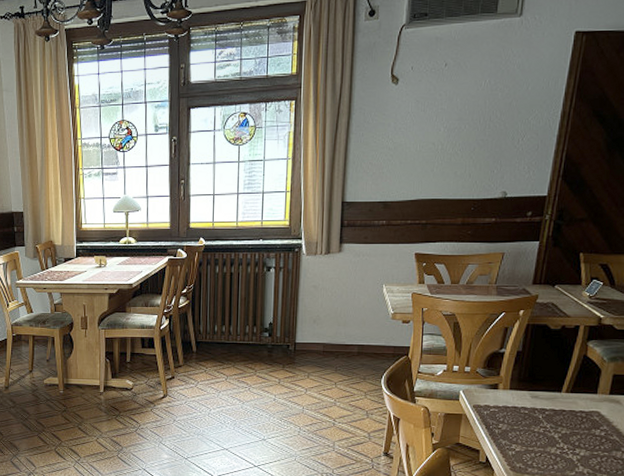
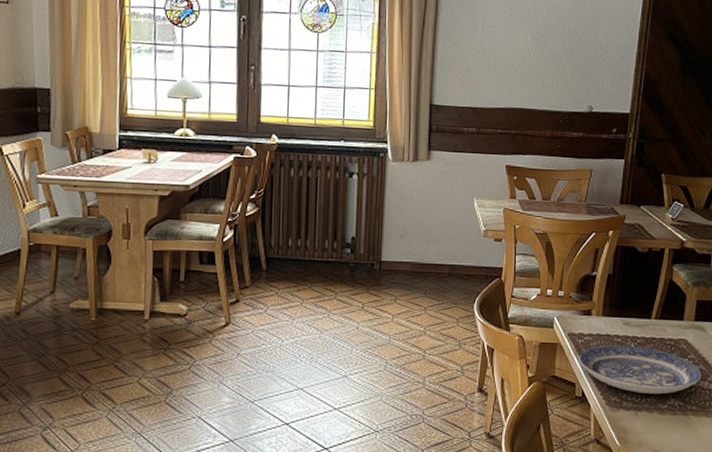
plate: none [484,416,614,463] -> present [579,345,701,395]

